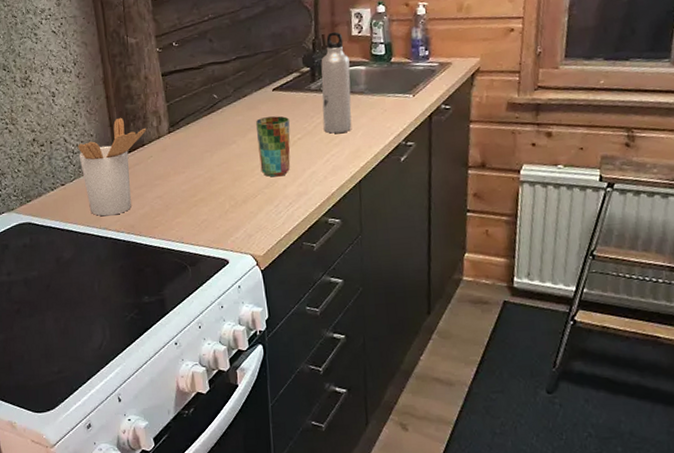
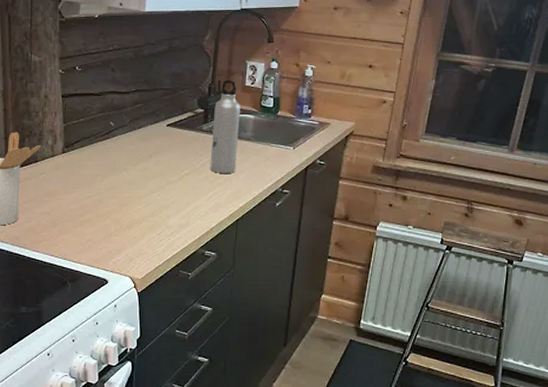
cup: present [255,116,291,177] -> none [147,150,180,207]

